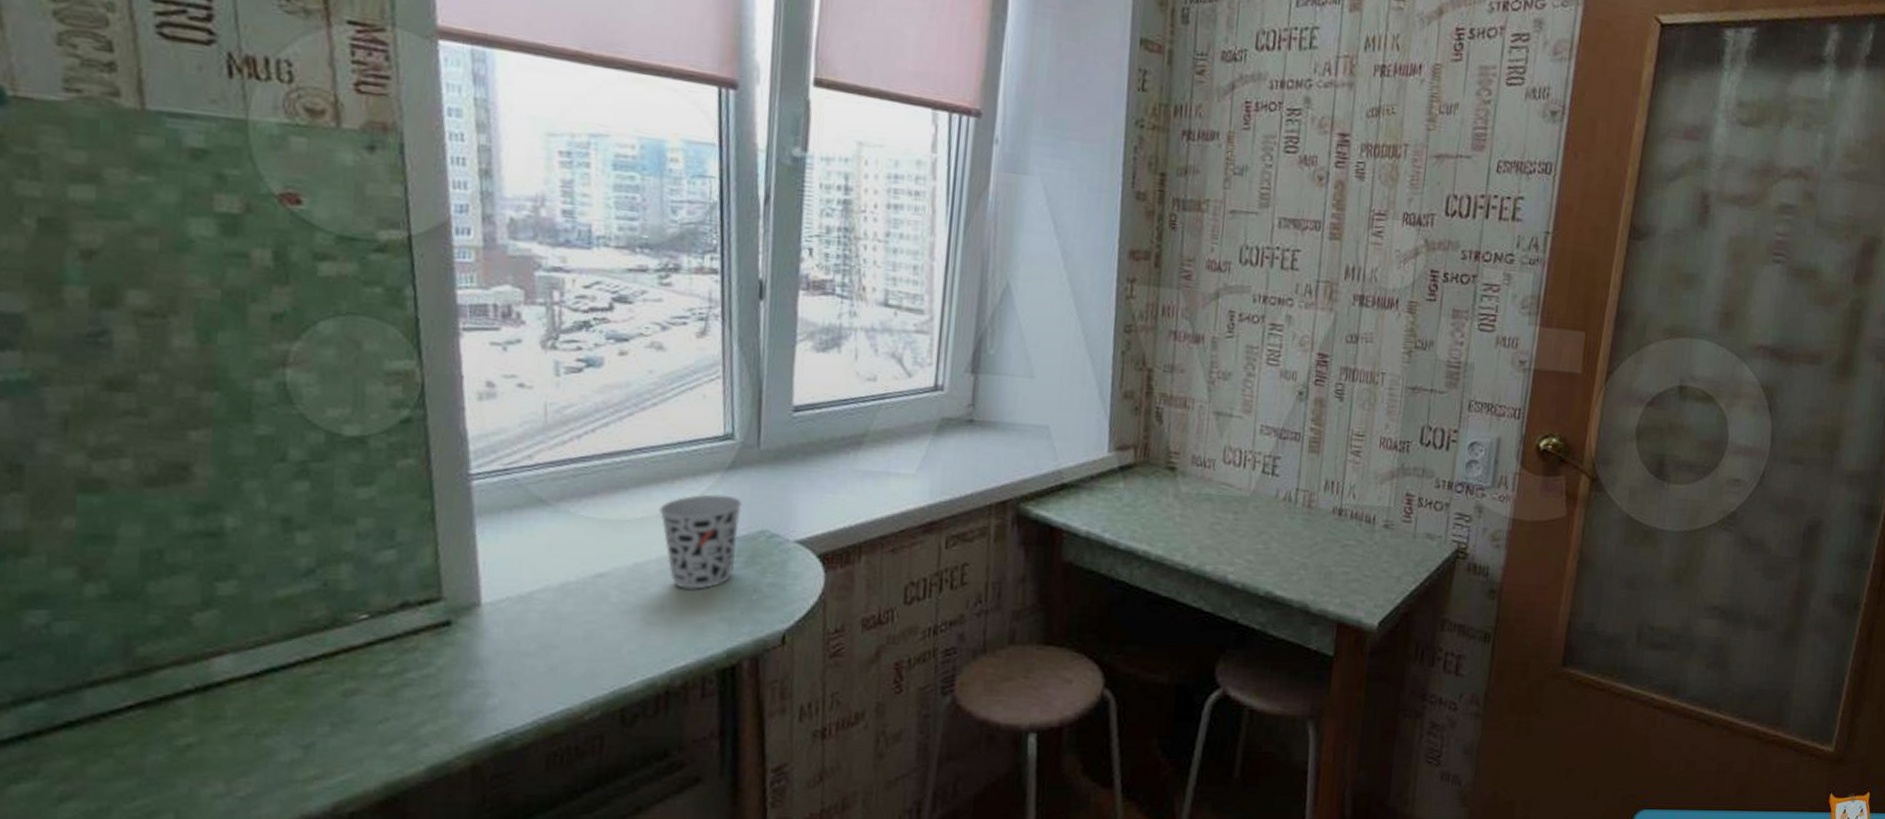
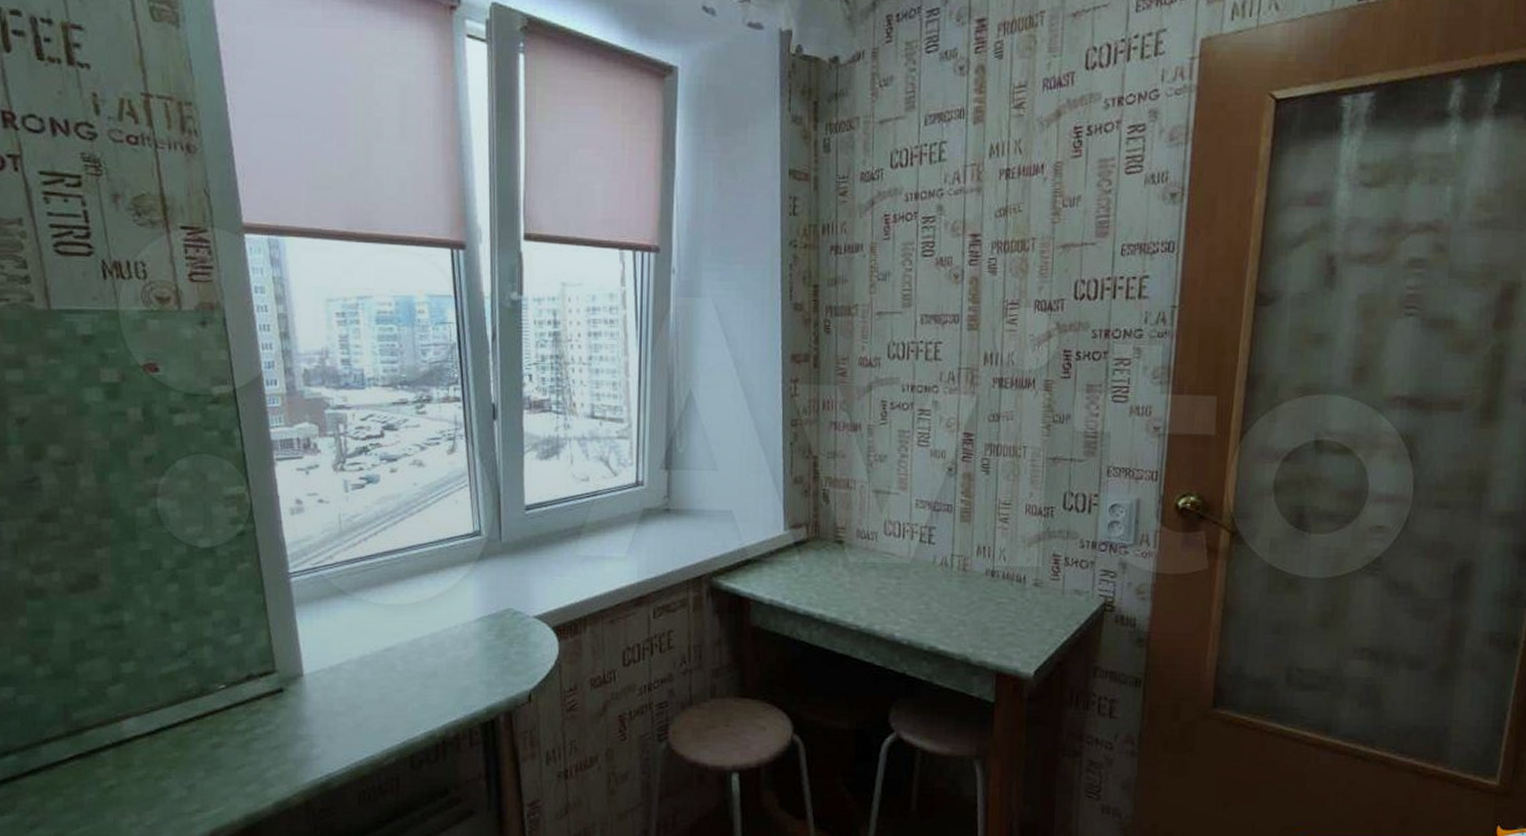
cup: present [659,493,742,590] -> none [428,581,491,659]

